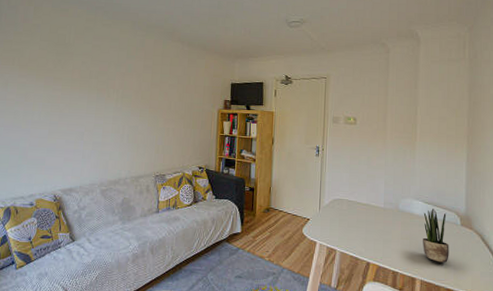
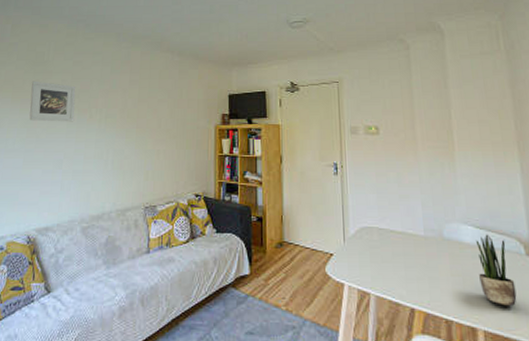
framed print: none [53,61,95,100] -> present [29,81,76,122]

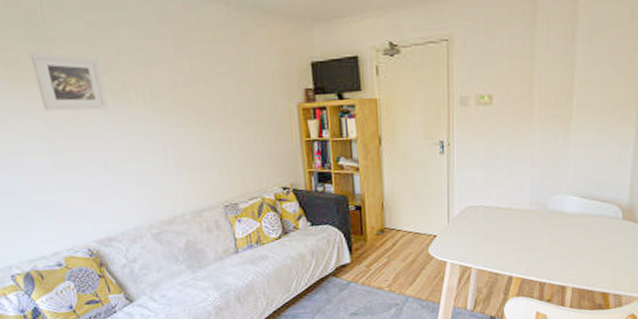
potted plant: present [475,234,517,306] -> none [576,203,607,265]

